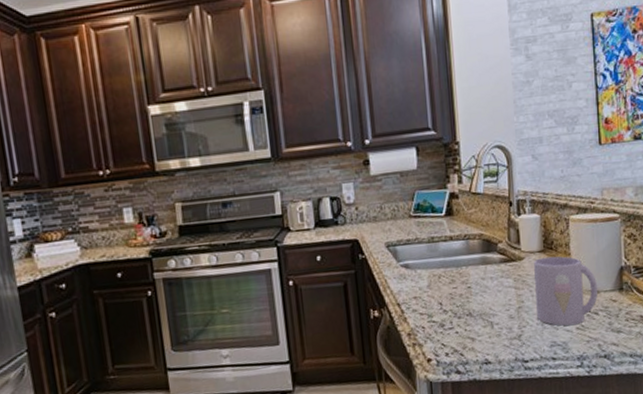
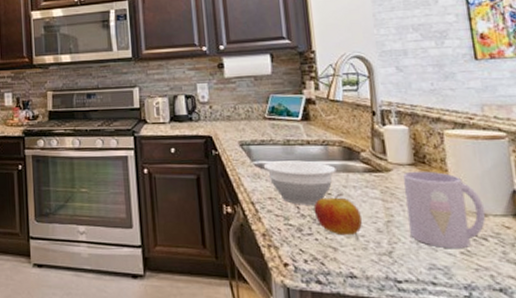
bowl: none [408,256,476,301] -> present [263,160,336,205]
apple: none [455,285,497,326] -> present [313,193,362,236]

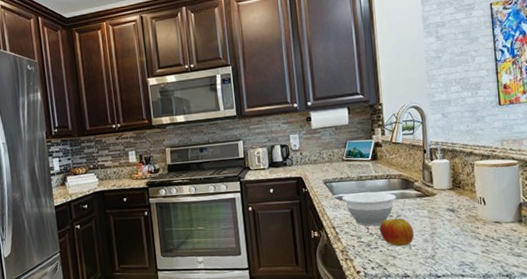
mug: present [403,171,486,249] -> none [445,193,500,250]

